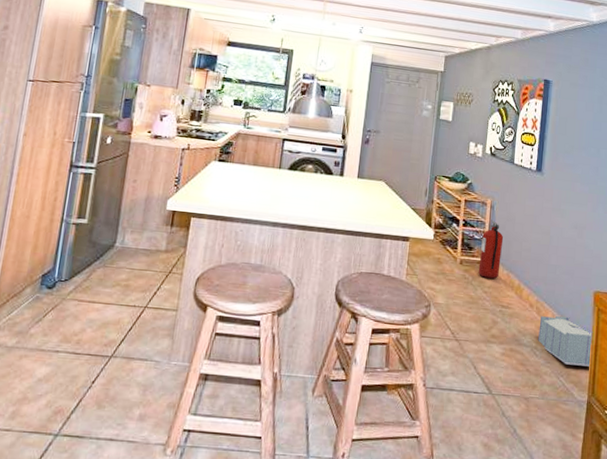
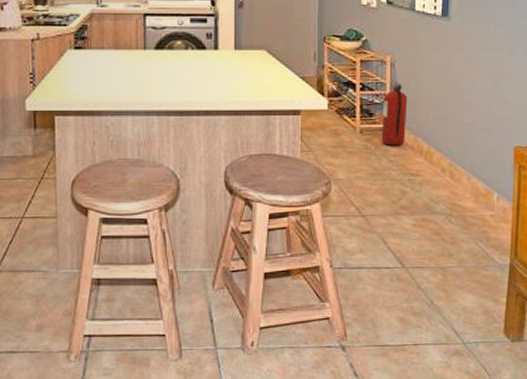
storage bin: present [538,316,594,367] -> none [453,178,515,229]

